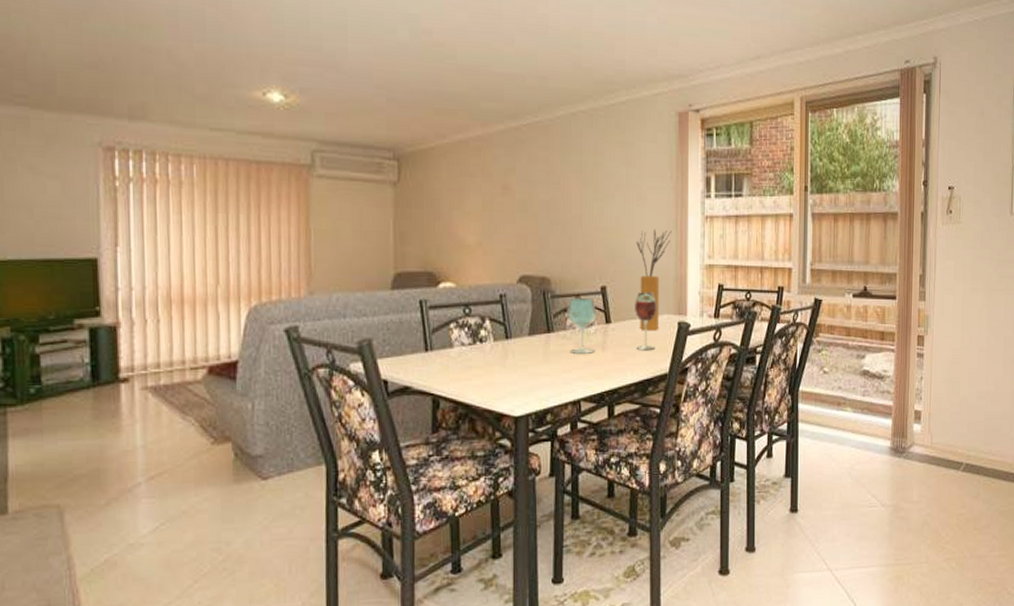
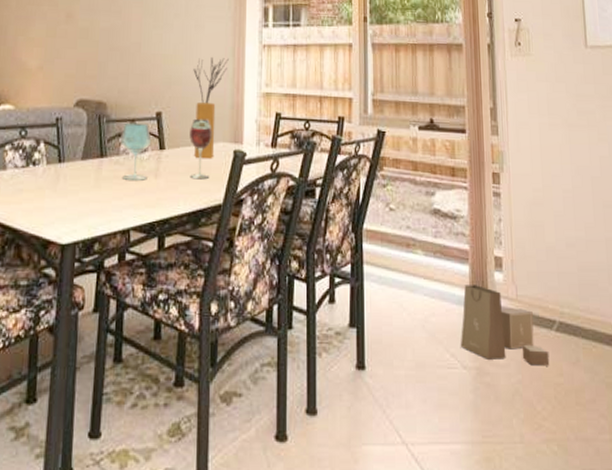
shopping bag: none [880,436,955,501] -> present [460,285,550,366]

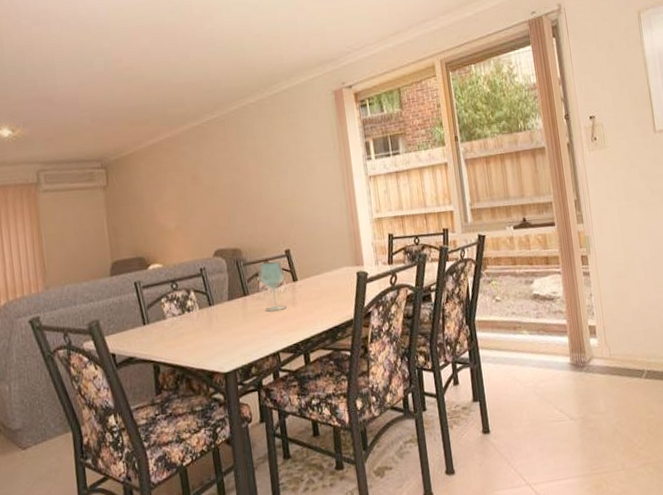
wineglass: present [189,118,212,180] -> none [316,249,340,302]
vase: present [193,57,229,160] -> none [311,193,341,285]
shopping bag: present [460,285,550,366] -> none [565,351,642,410]

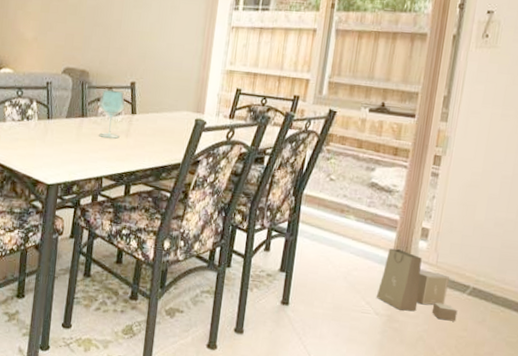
shopping bag: none [565,351,642,410] -> present [376,248,458,322]

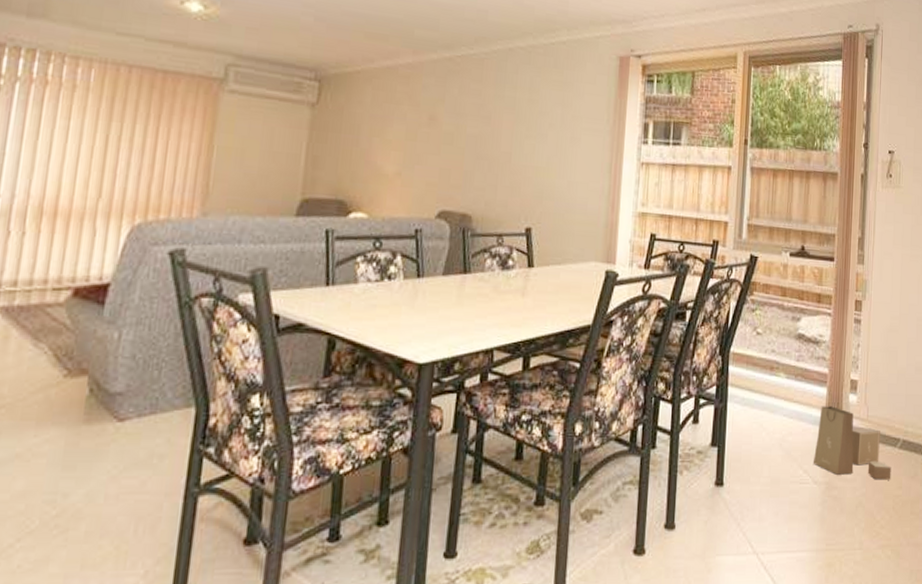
wine glass: present [99,89,125,139] -> none [486,237,520,299]

